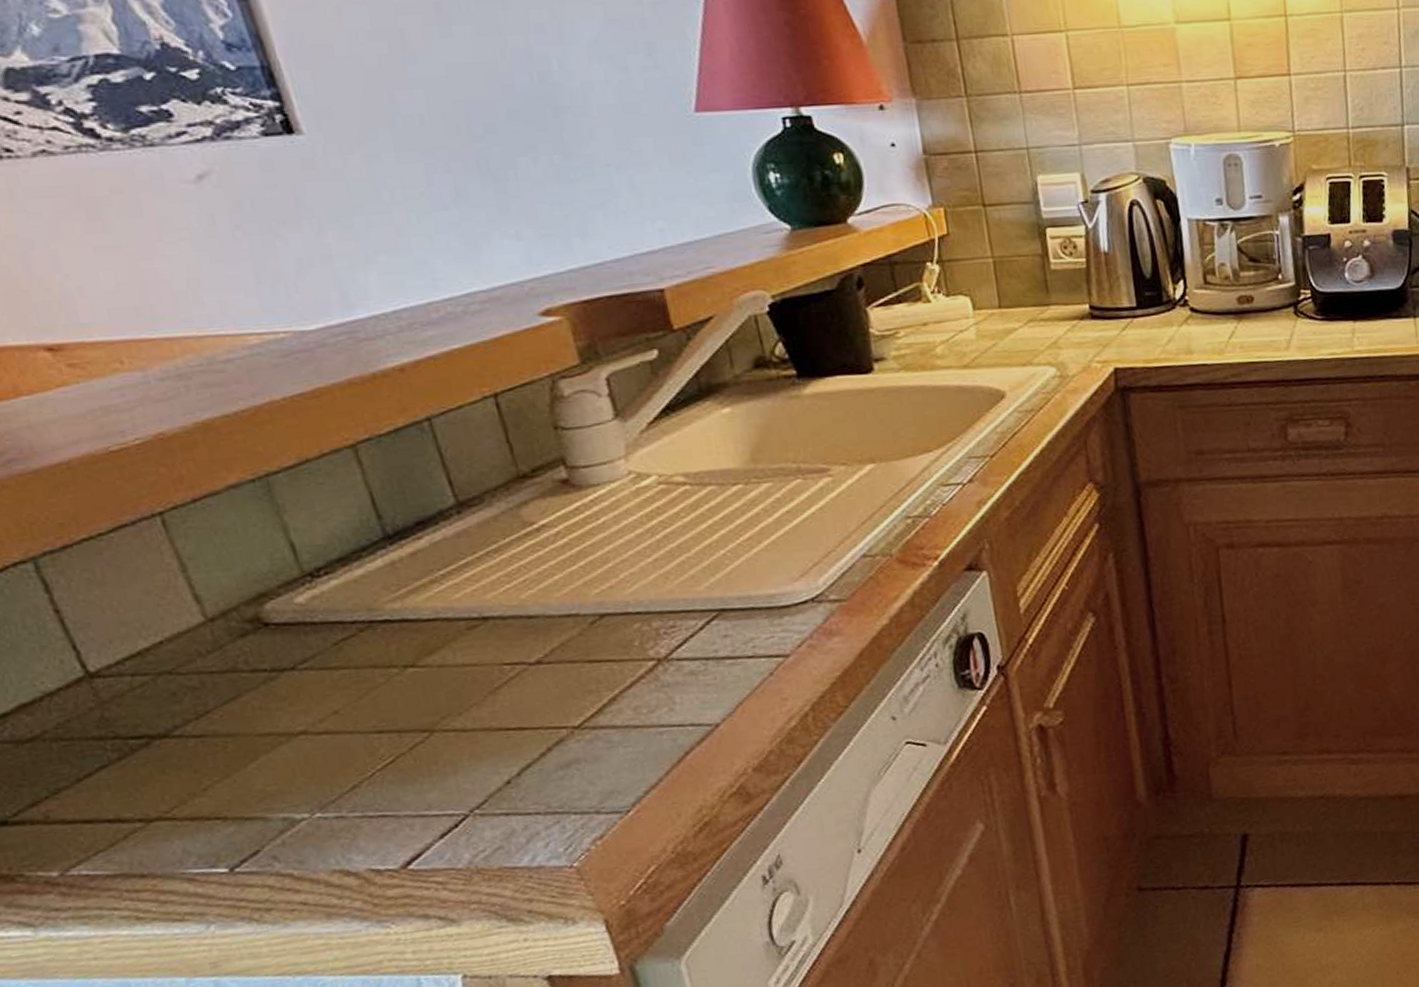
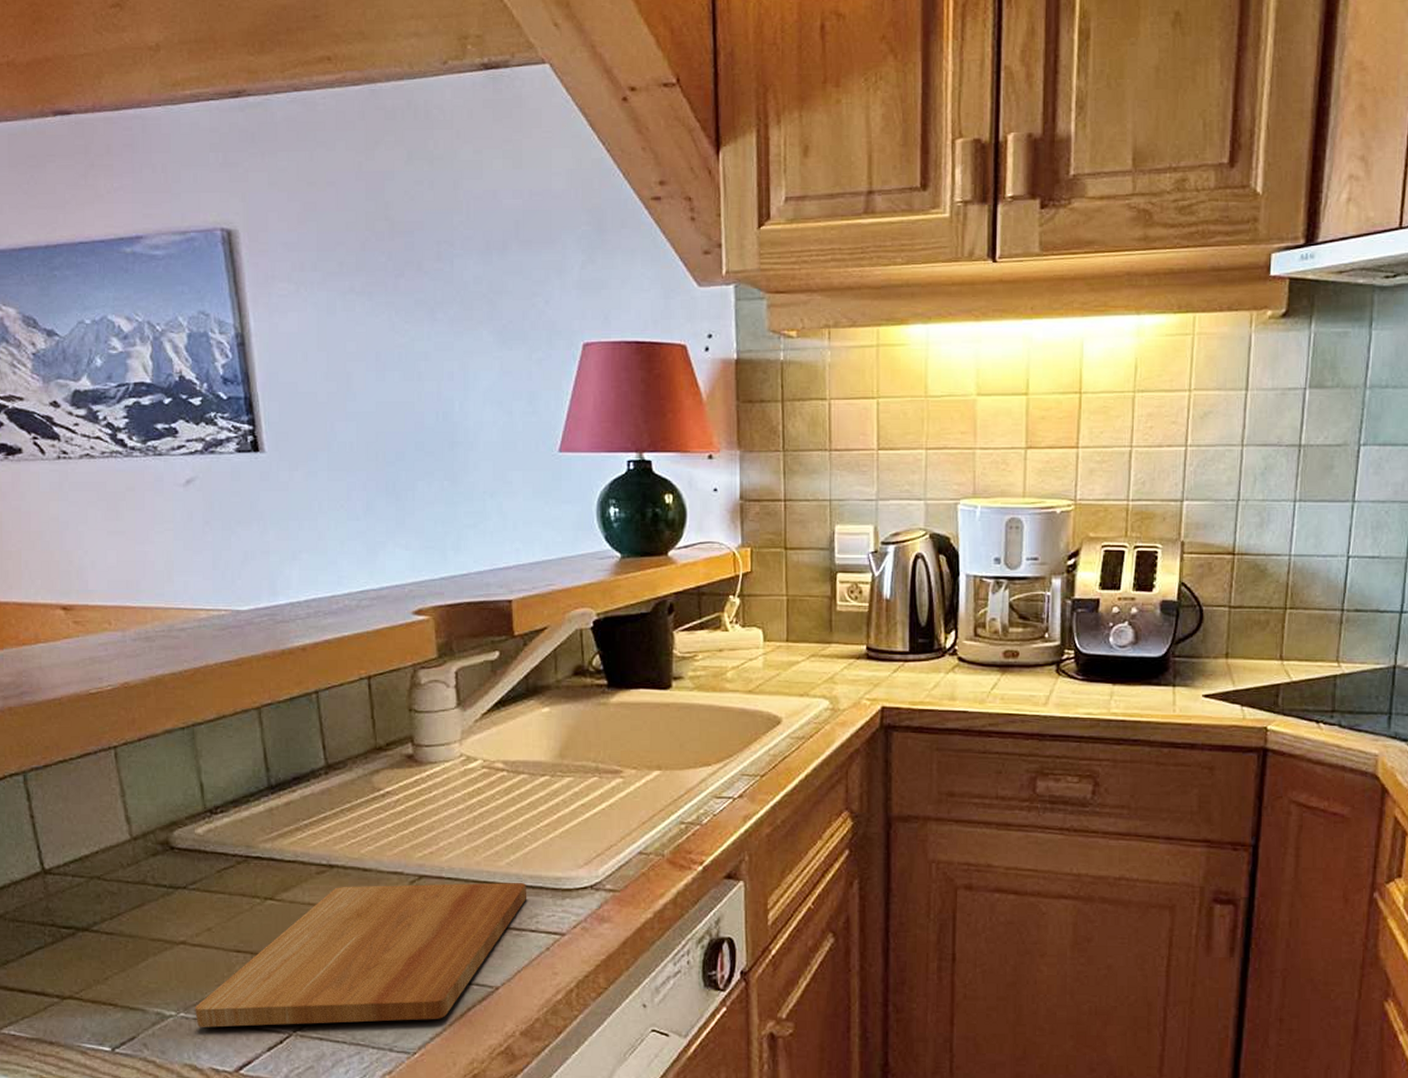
cutting board: none [334,606,738,826] -> present [195,883,527,1028]

